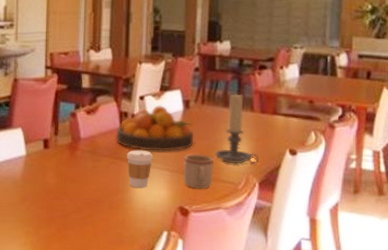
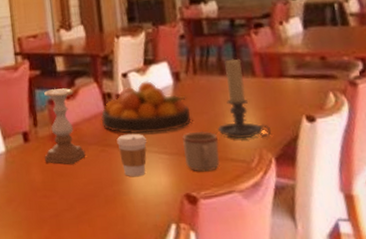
candle holder: none [61,102,98,172] -> present [44,88,86,164]

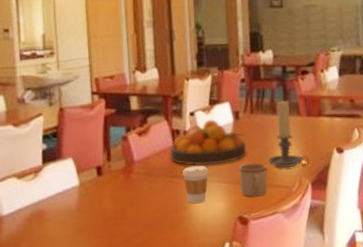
candle holder: present [44,88,86,164] -> none [116,125,154,195]

